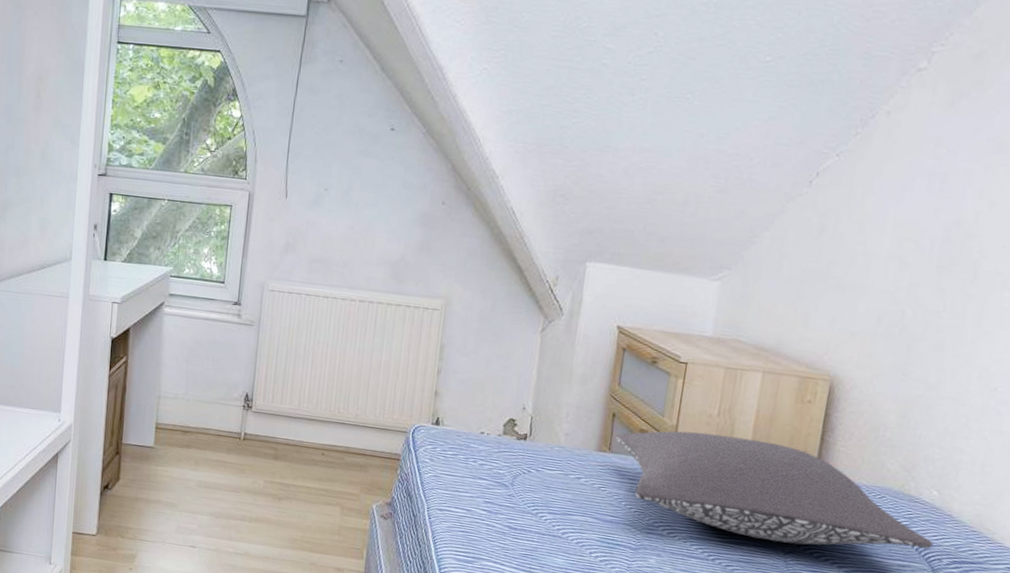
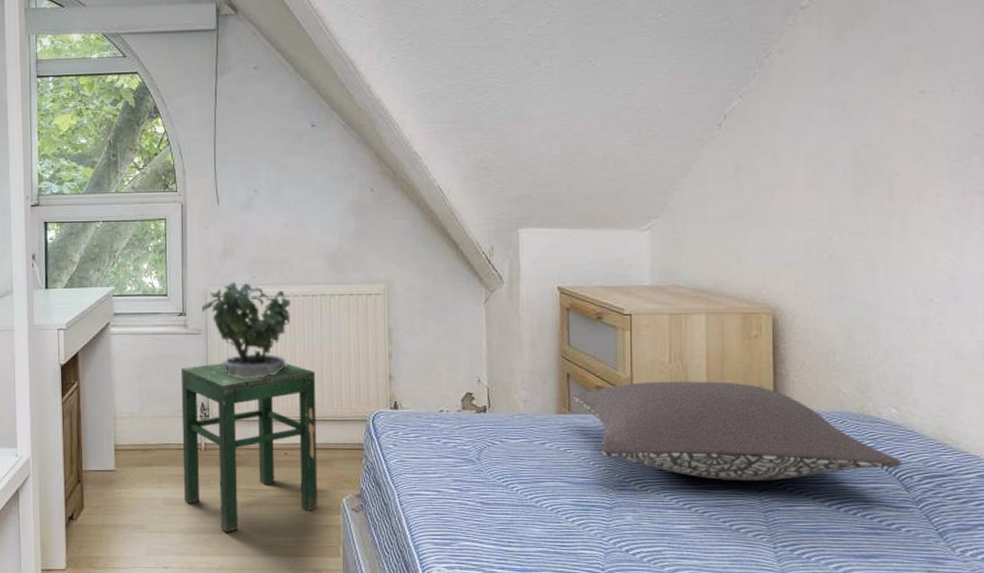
stool: none [218,356,362,522] -> present [180,363,318,532]
potted plant: none [257,273,347,377] -> present [202,275,291,378]

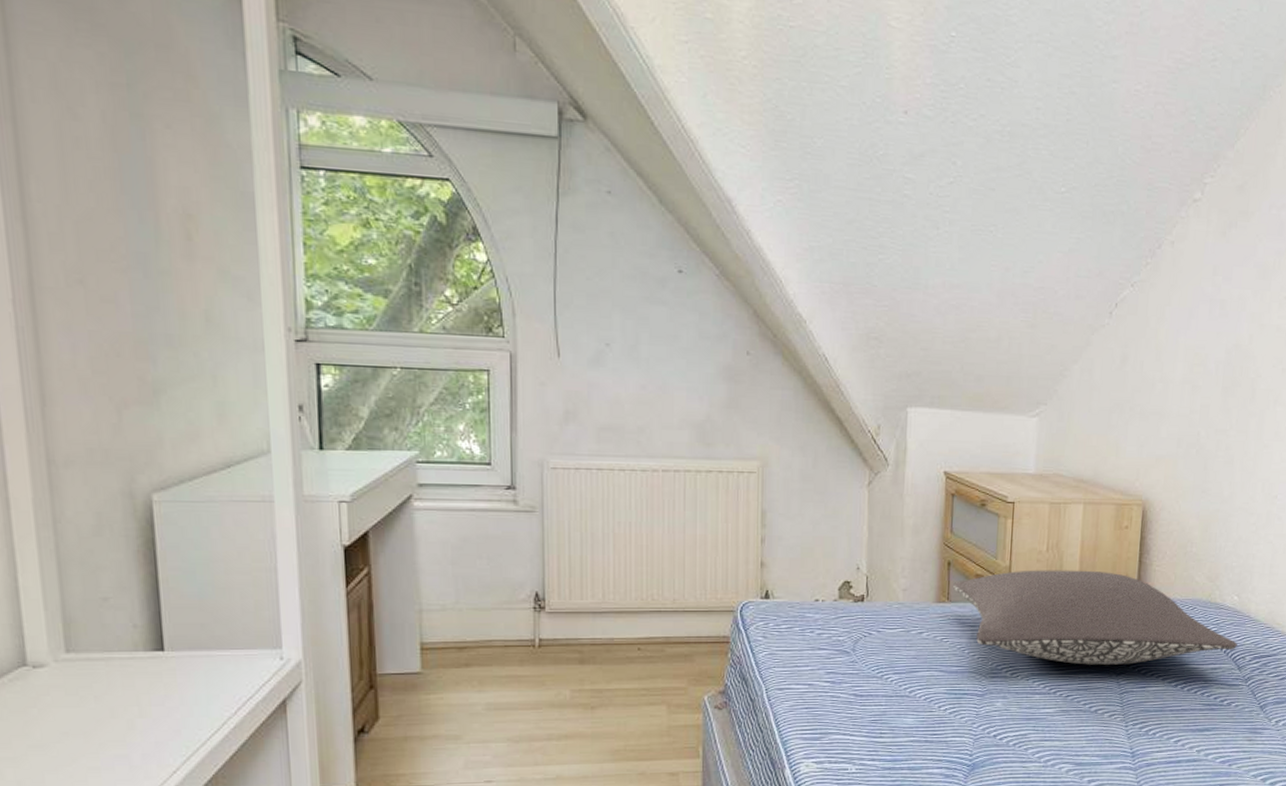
stool: present [180,363,318,532] -> none [508,546,676,738]
potted plant: present [202,275,291,378] -> none [537,444,648,564]

